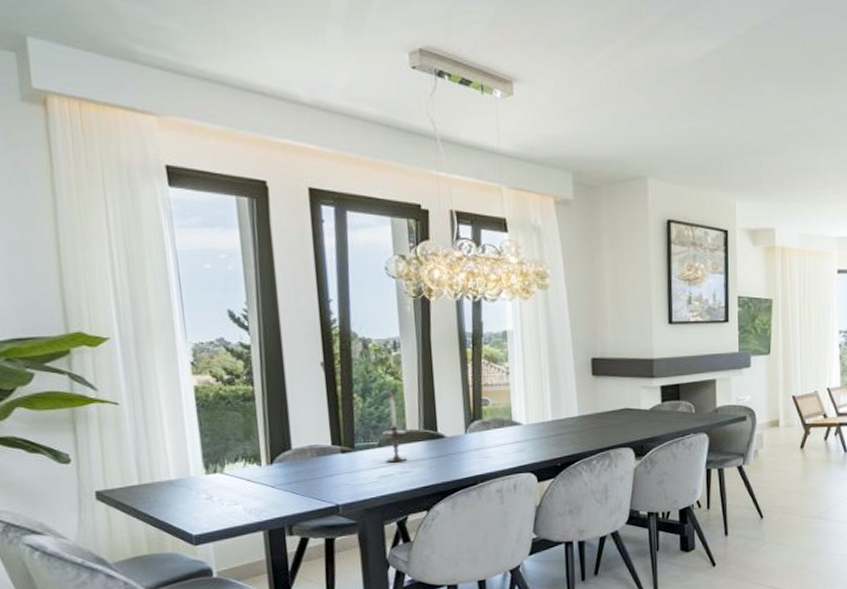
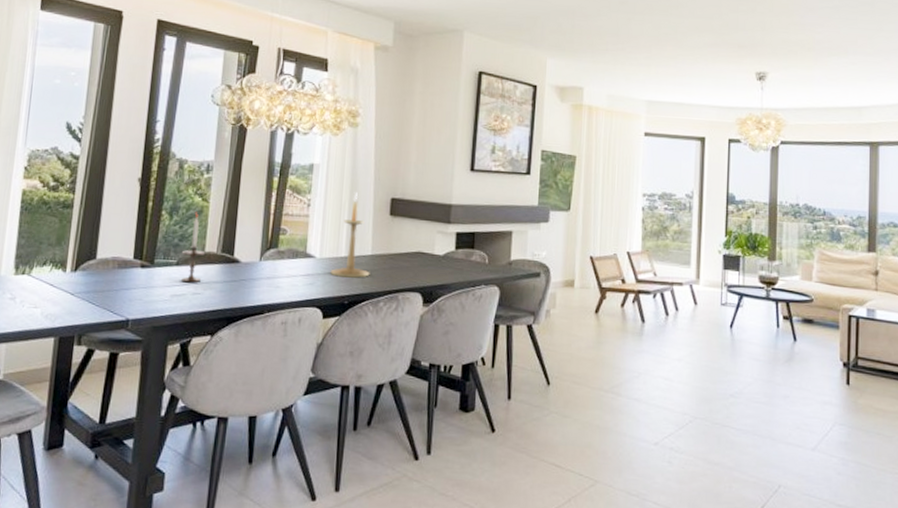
candlestick: none [539,356,580,441] -> present [330,192,370,278]

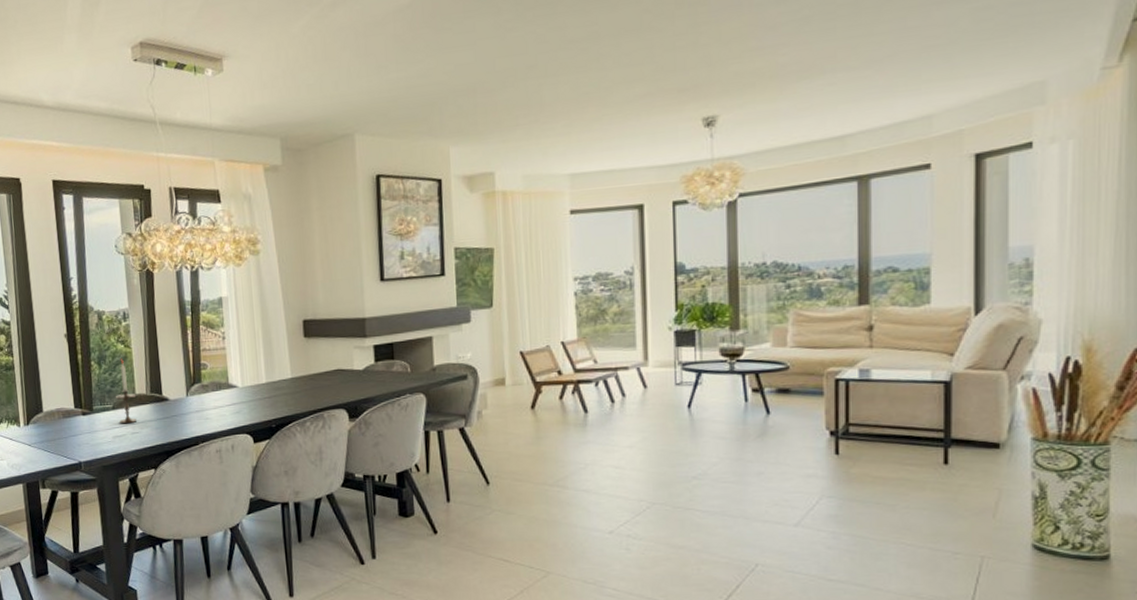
candlestick: present [330,192,370,278] -> none [254,319,293,403]

